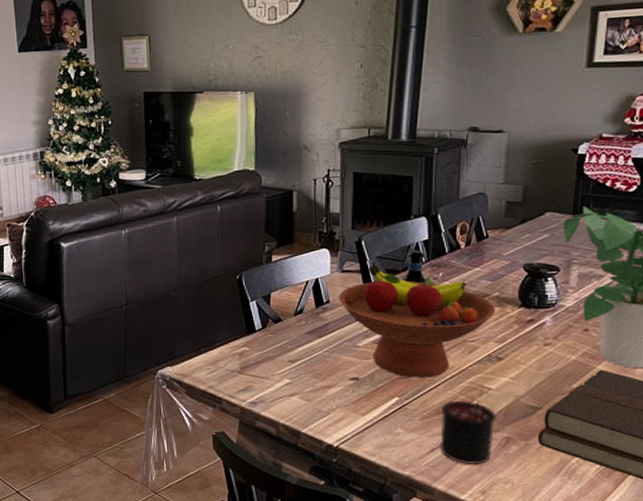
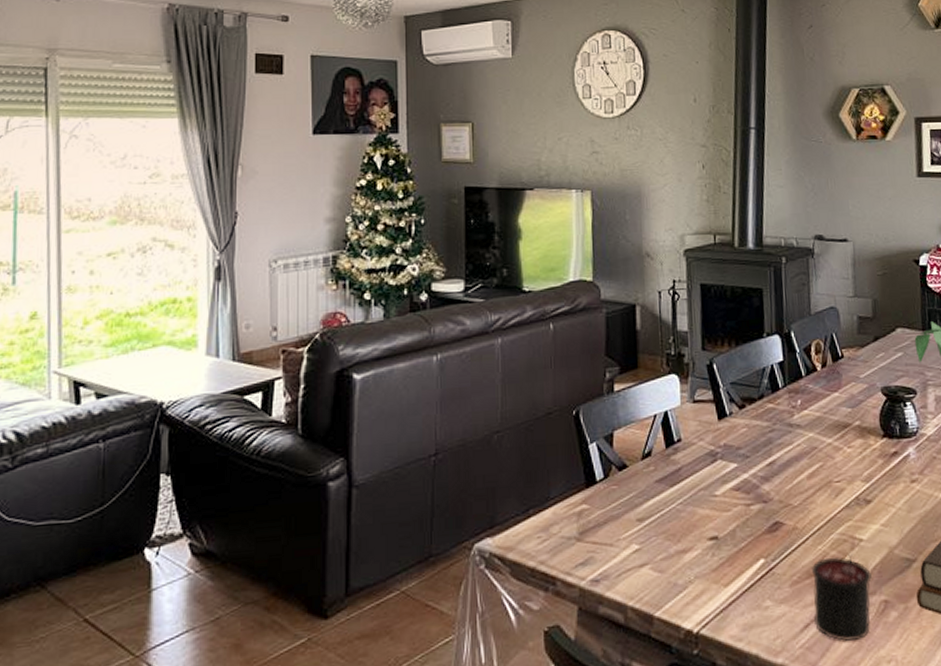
fruit bowl: present [339,264,495,378] -> none [691,392,859,532]
tequila bottle: present [399,250,435,285] -> none [756,373,794,415]

